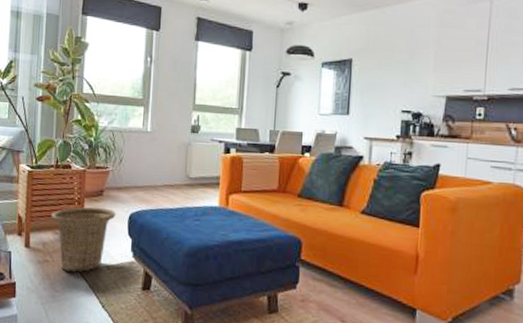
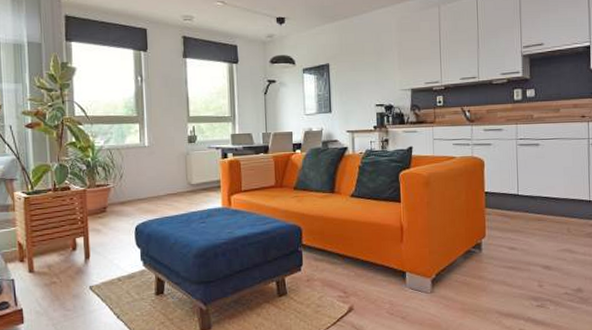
basket: present [50,207,116,273] -> none [53,223,122,290]

